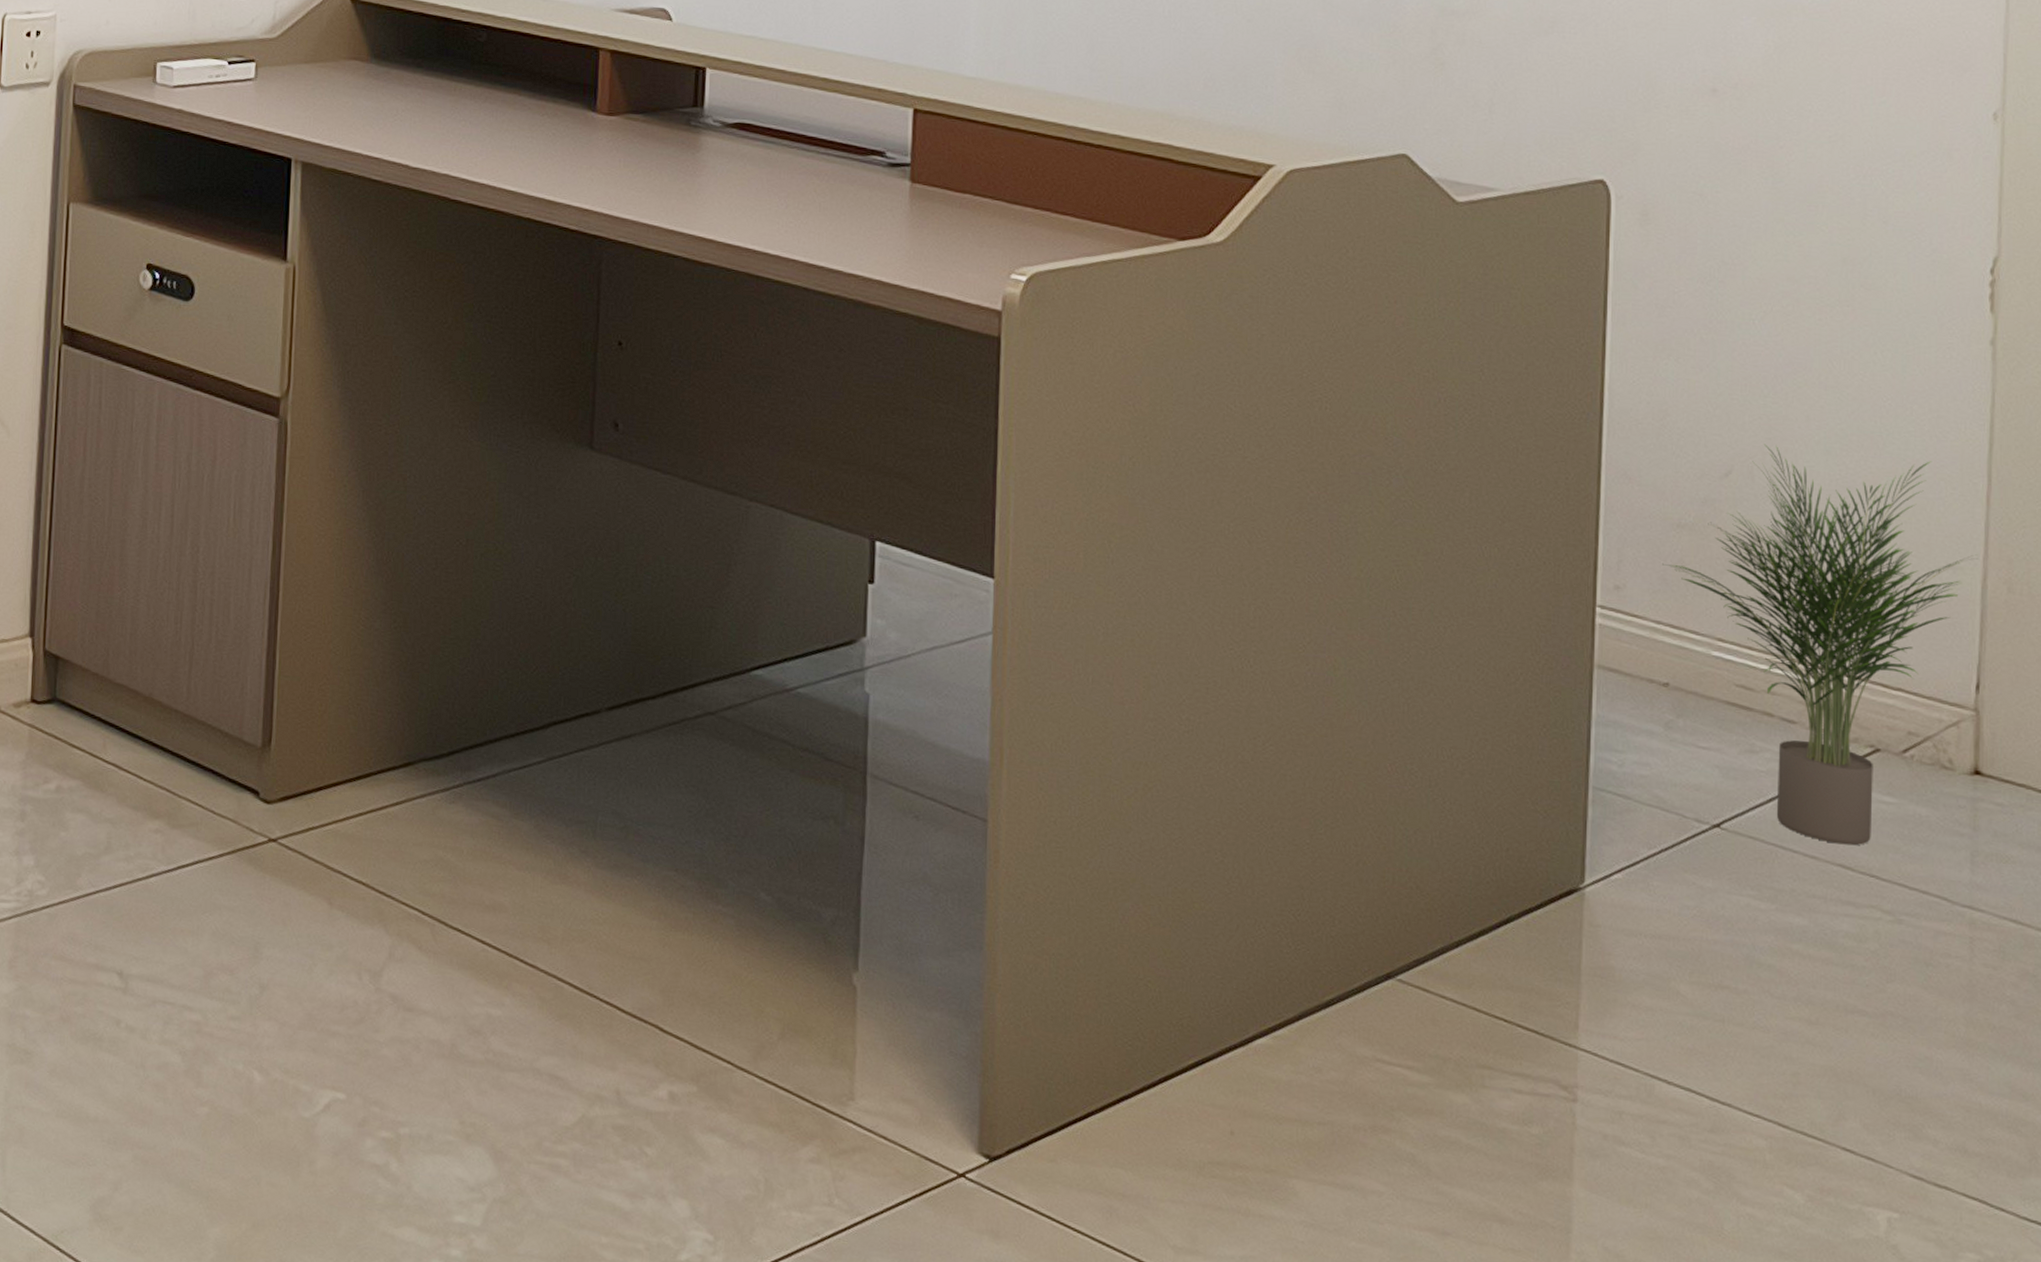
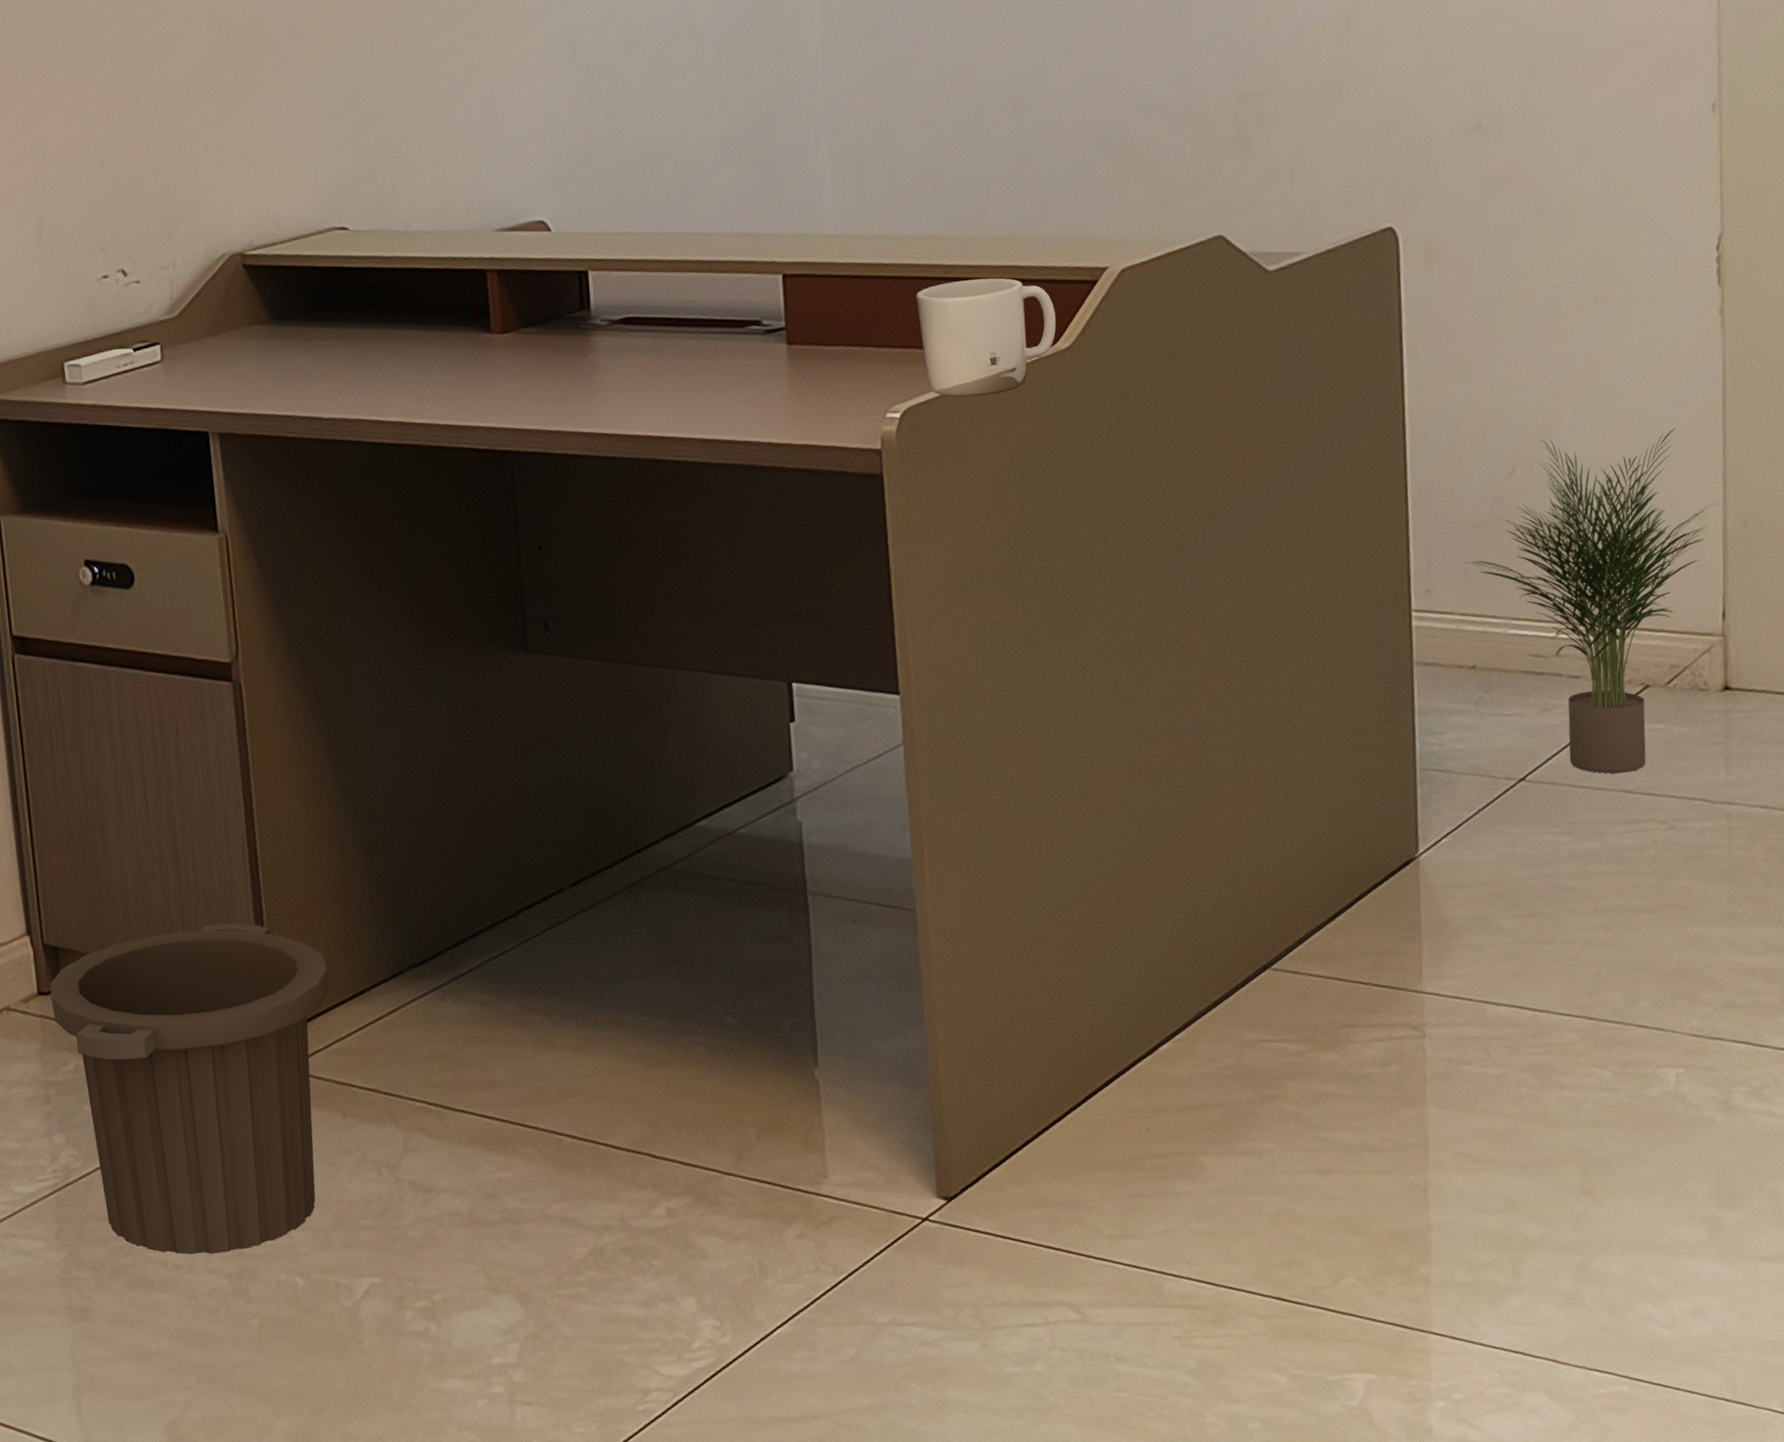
trash can: none [43,665,335,1027] -> present [50,923,329,1254]
mug: none [1057,149,1210,277] -> present [916,278,1056,398]

